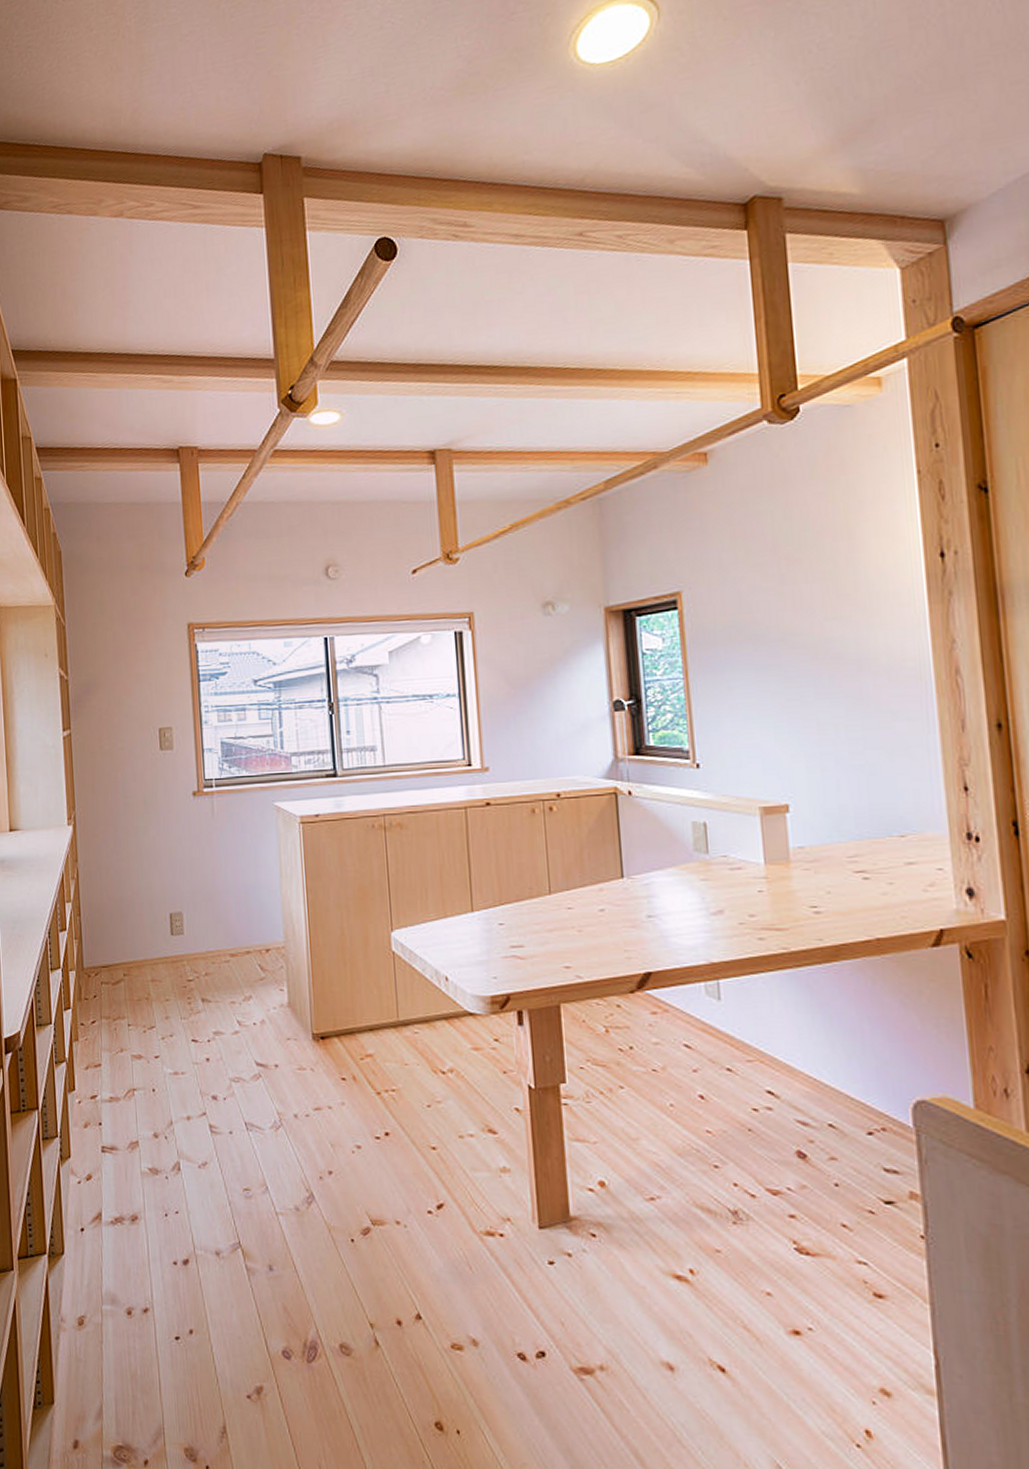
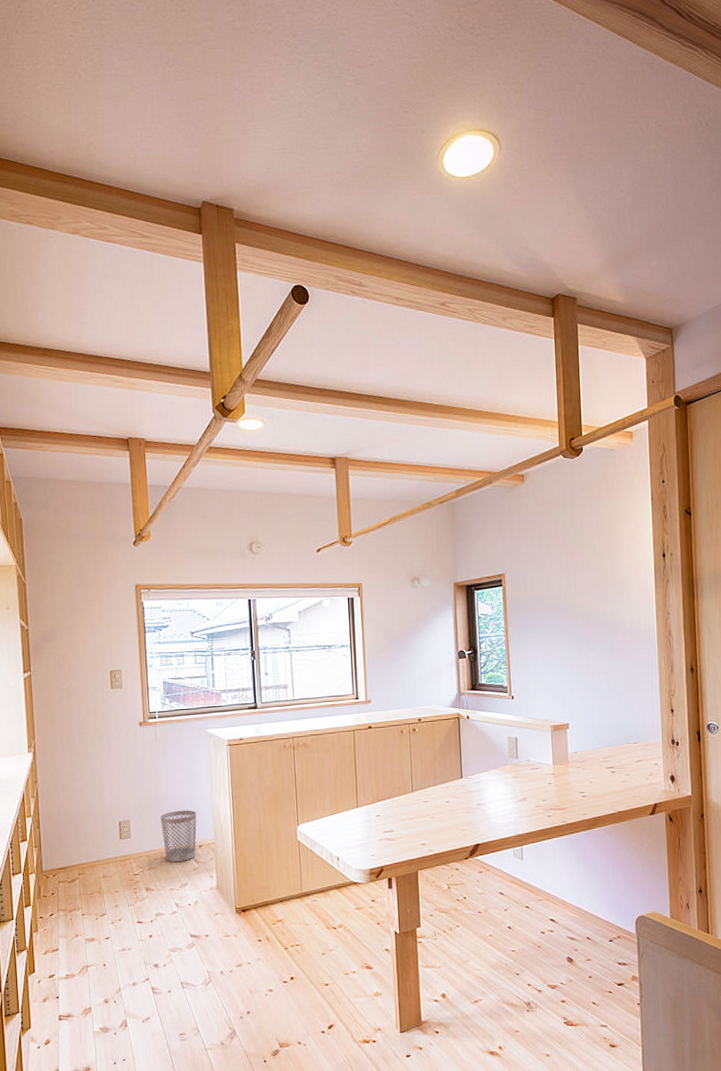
wastebasket: none [219,903,263,968] -> present [161,810,197,862]

